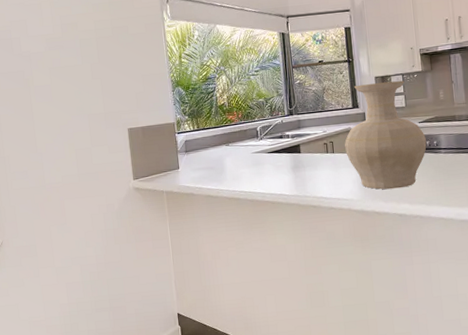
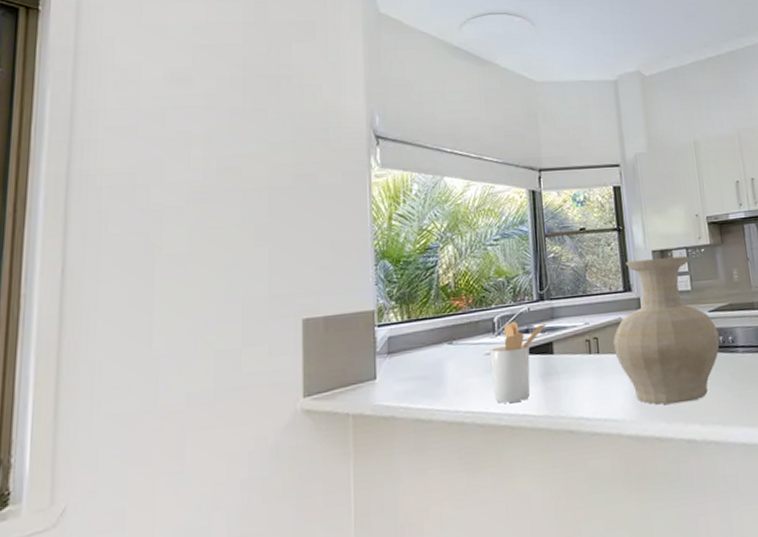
utensil holder: none [255,130,295,186] -> present [489,321,547,404]

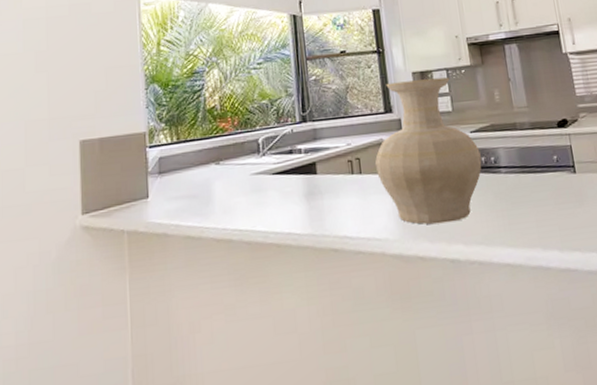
utensil holder: present [489,321,547,404] -> none [255,142,310,222]

